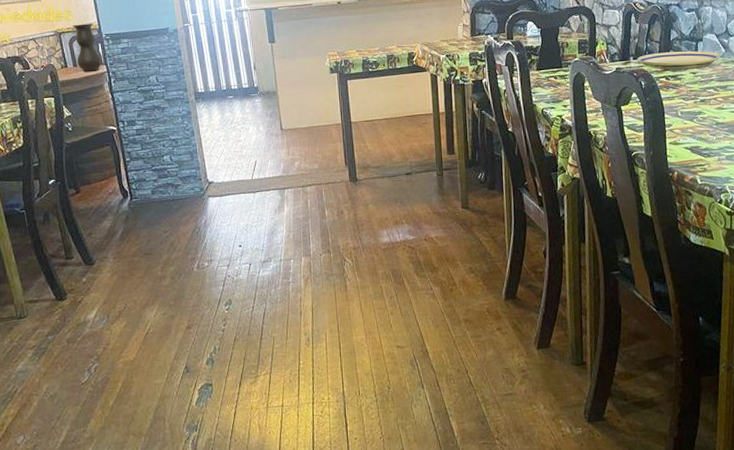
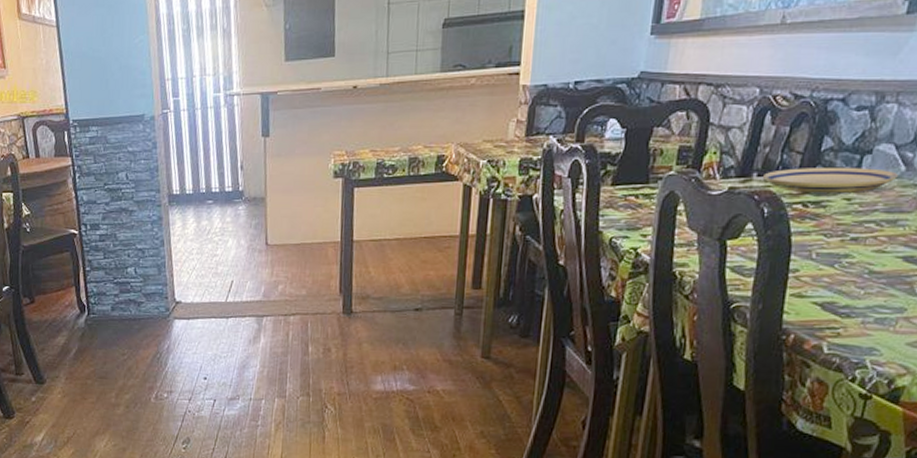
vase: present [72,23,102,73] -> none [36,106,68,165]

